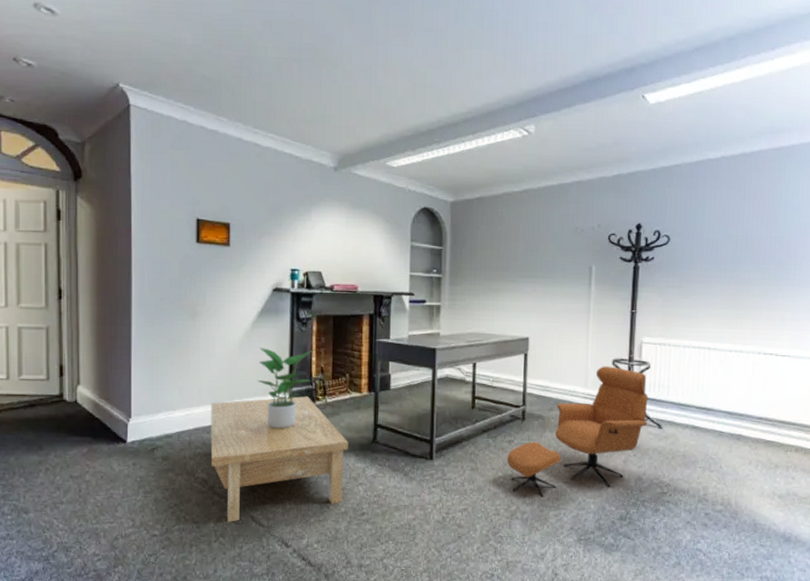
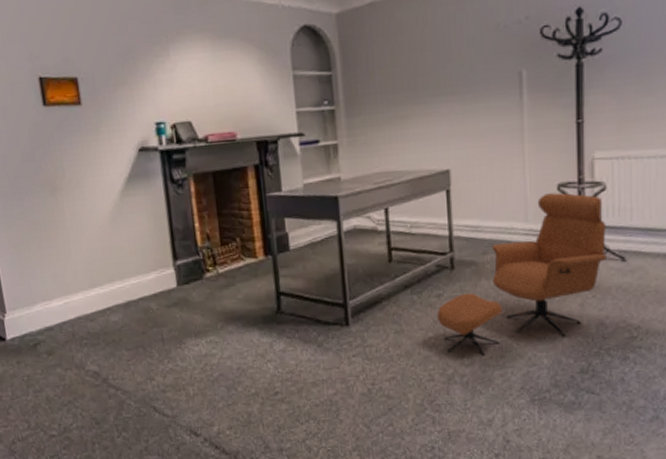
coffee table: present [210,396,348,522] -> none [89,268,251,415]
potted plant: present [258,348,313,429] -> none [133,214,198,309]

